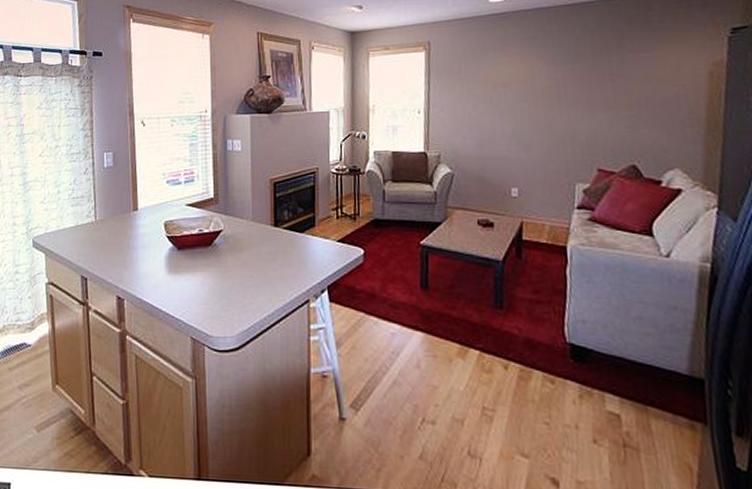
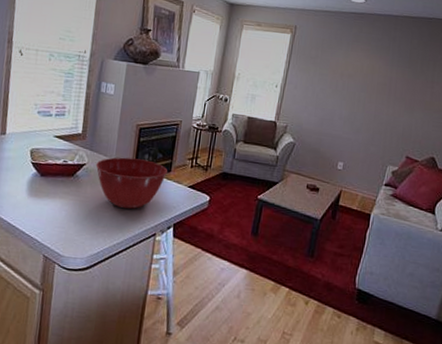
mixing bowl: none [233,217,311,274] -> present [95,157,167,209]

